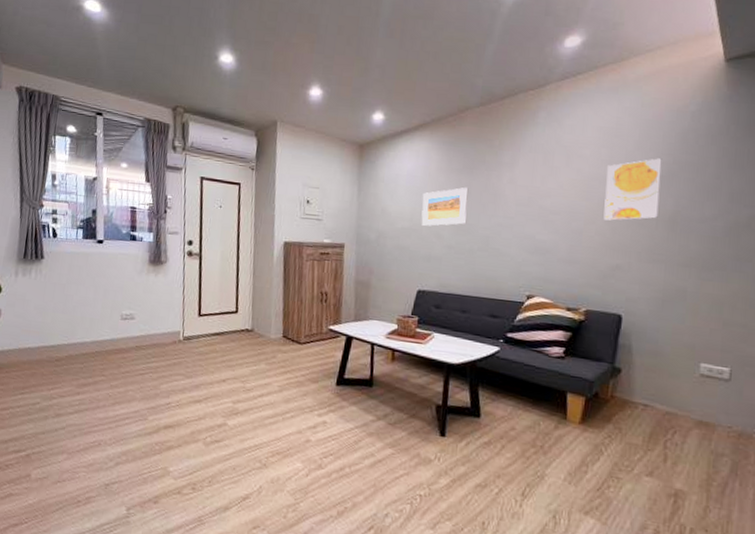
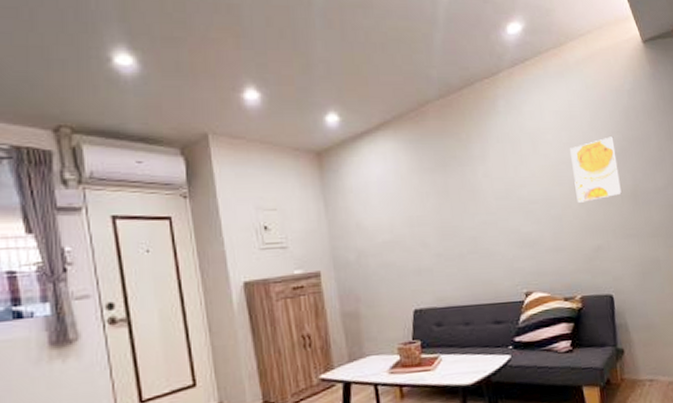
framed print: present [421,187,469,227] -> none [398,188,451,237]

